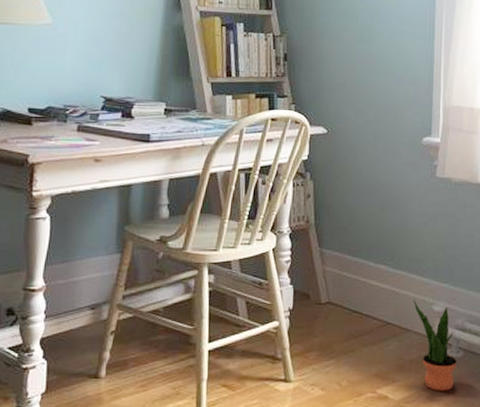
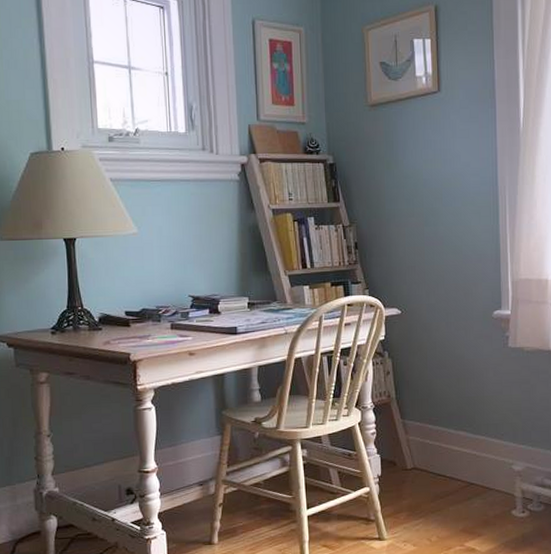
potted plant: present [413,299,458,391] -> none [494,461,539,542]

